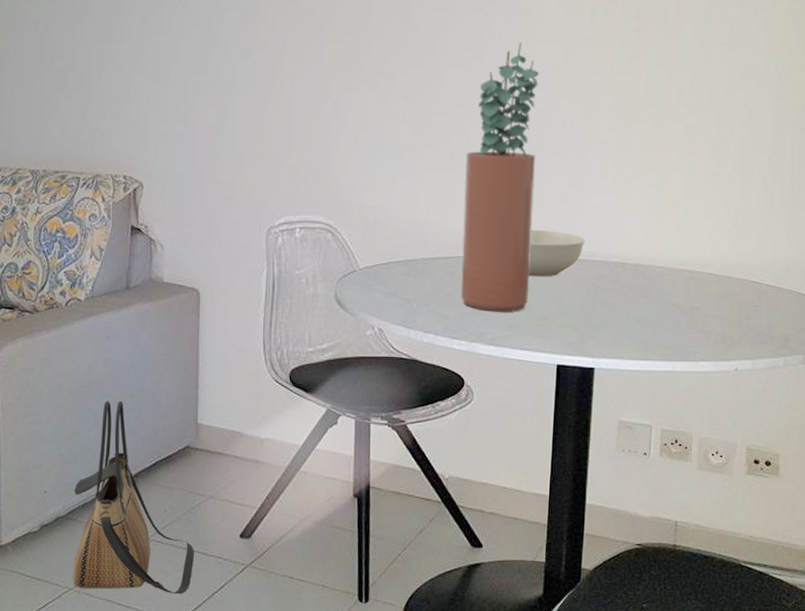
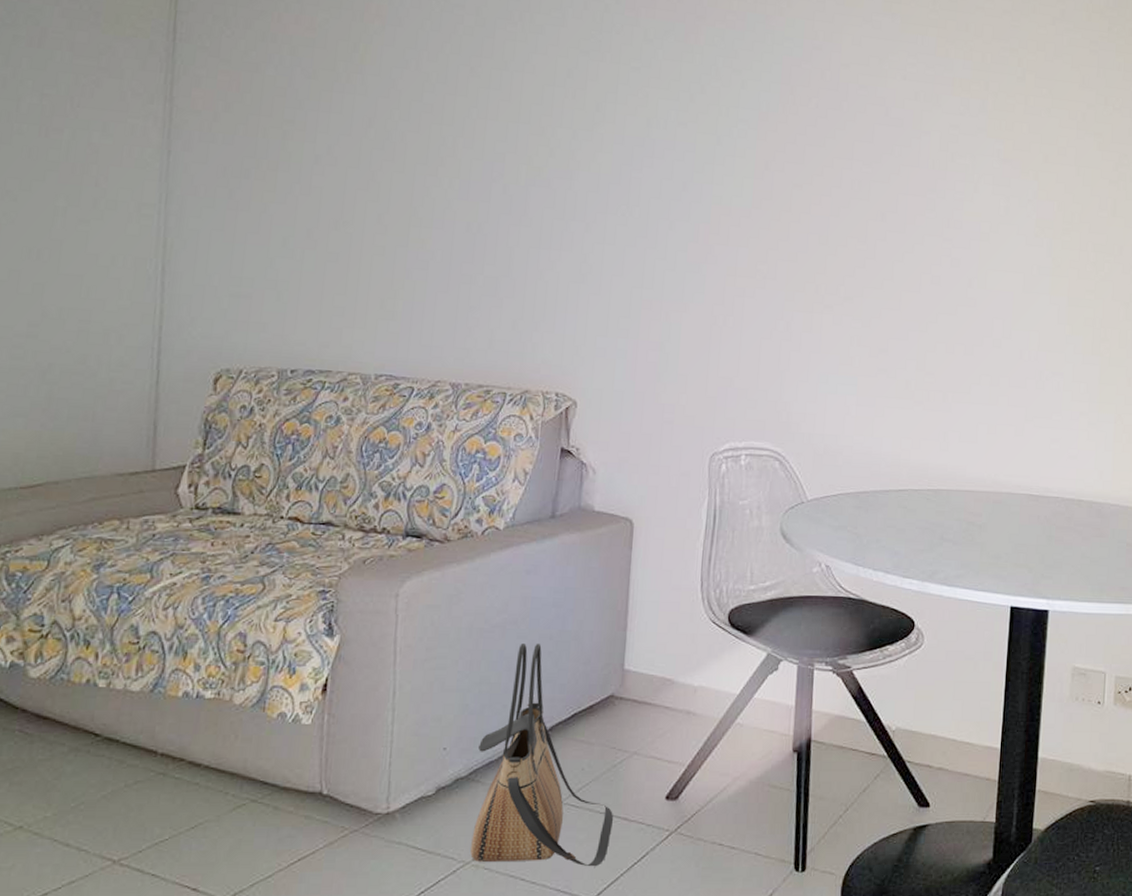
vase: present [460,42,539,312] -> none [913,270,997,550]
bowl: present [528,229,585,277] -> none [983,462,1041,513]

